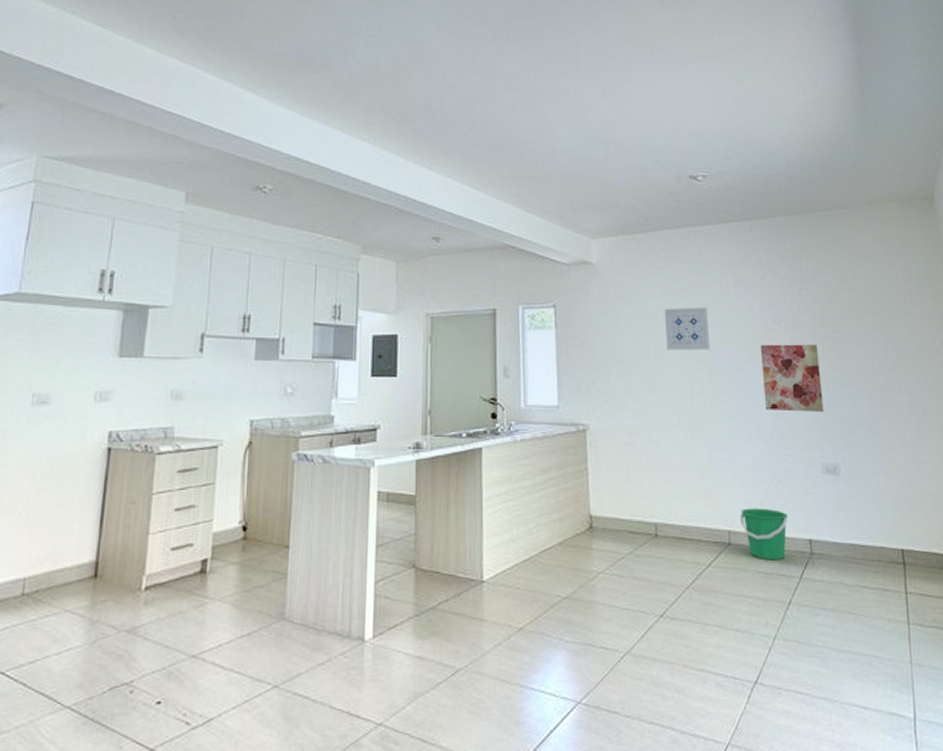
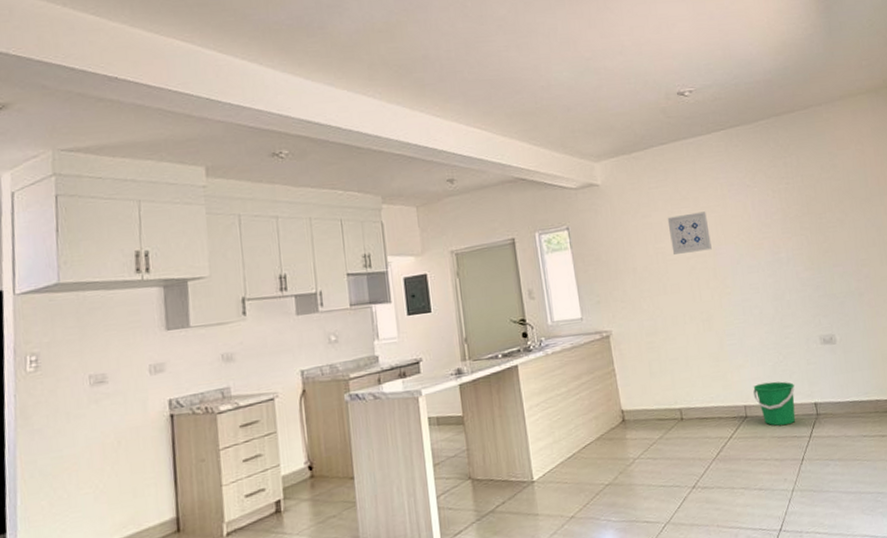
wall art: present [760,344,824,412] -> none [756,232,817,296]

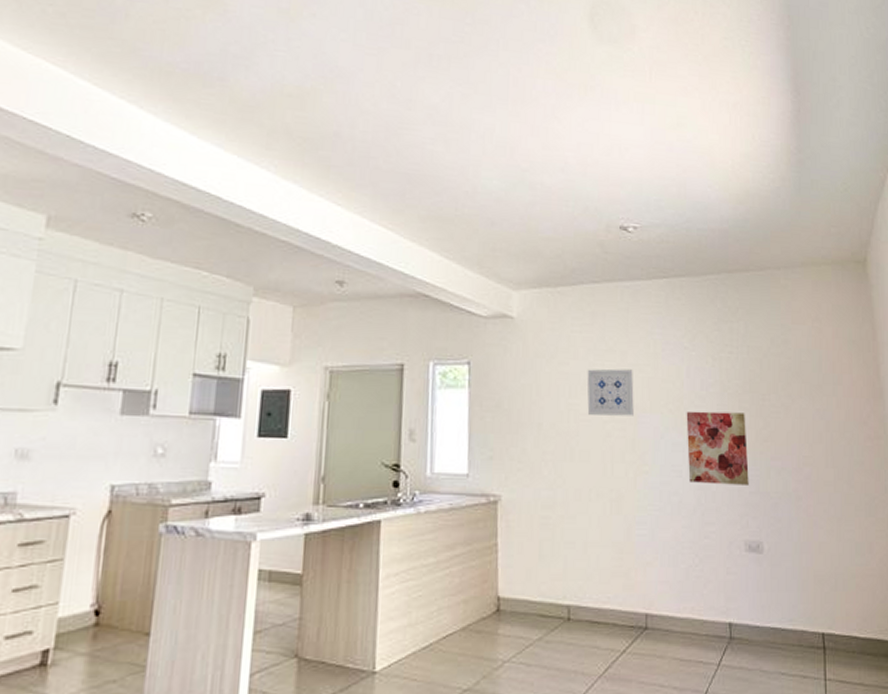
bucket: present [753,381,796,426] -> none [659,589,708,646]
wall art: none [756,232,817,296] -> present [686,411,749,485]

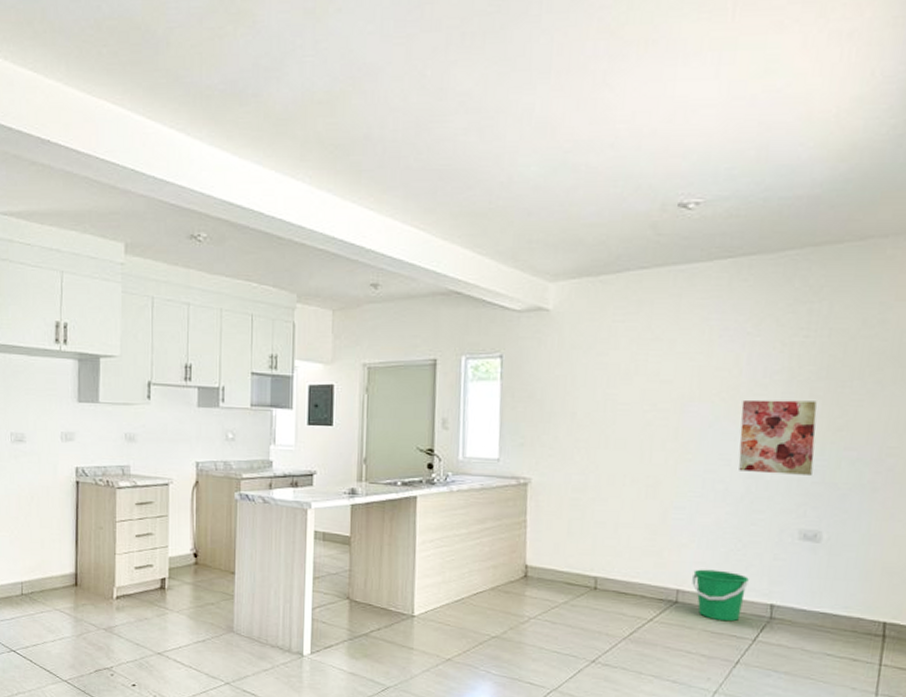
wall art: present [587,368,634,416] -> none [626,358,682,405]
bucket: none [659,589,708,646] -> present [692,569,749,622]

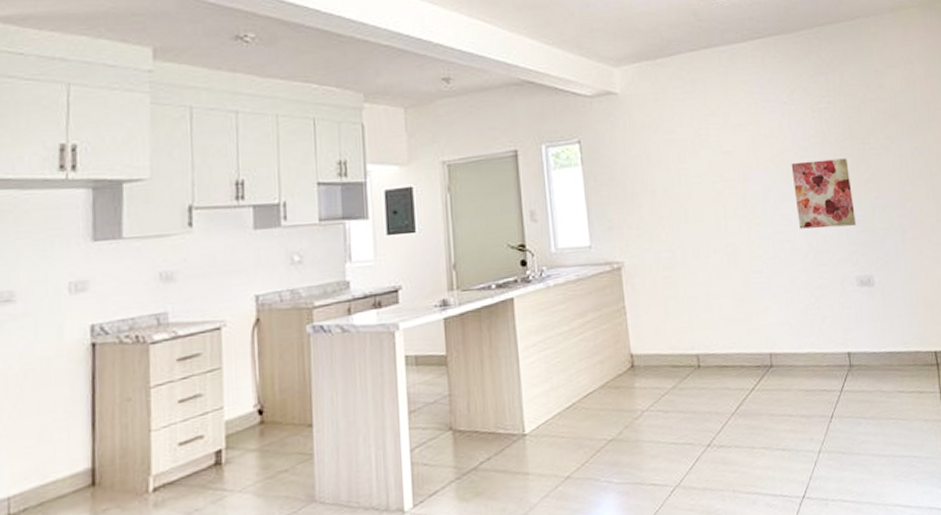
bucket: present [692,569,749,622] -> none [780,326,827,378]

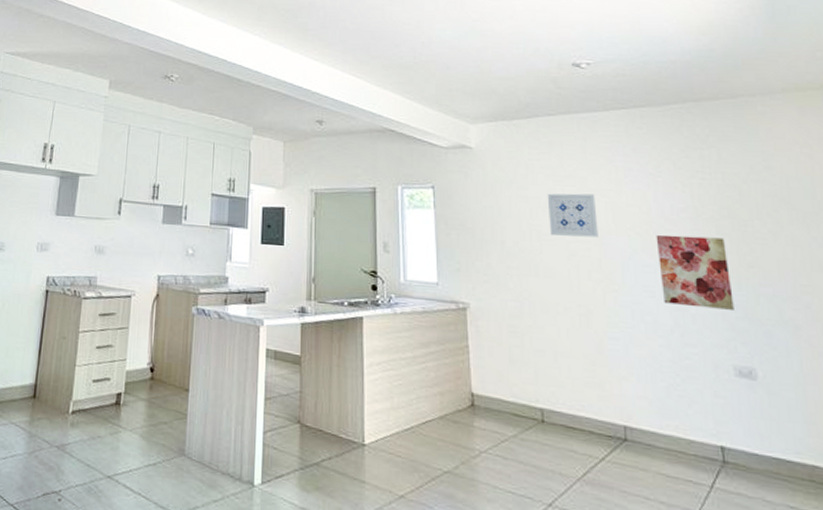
wall art: none [693,130,741,177] -> present [547,193,598,238]

